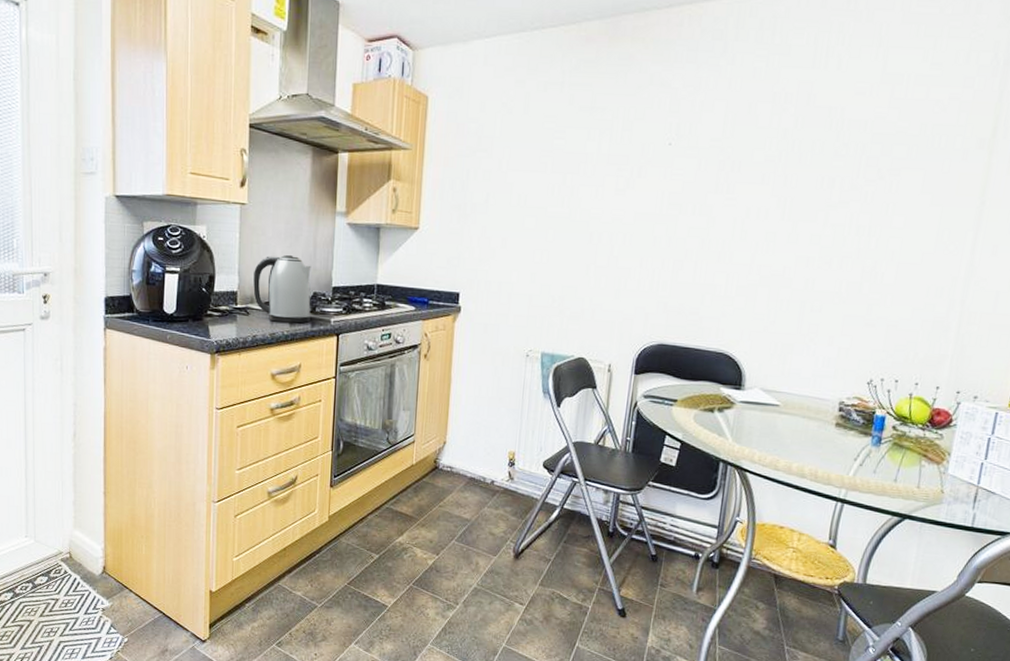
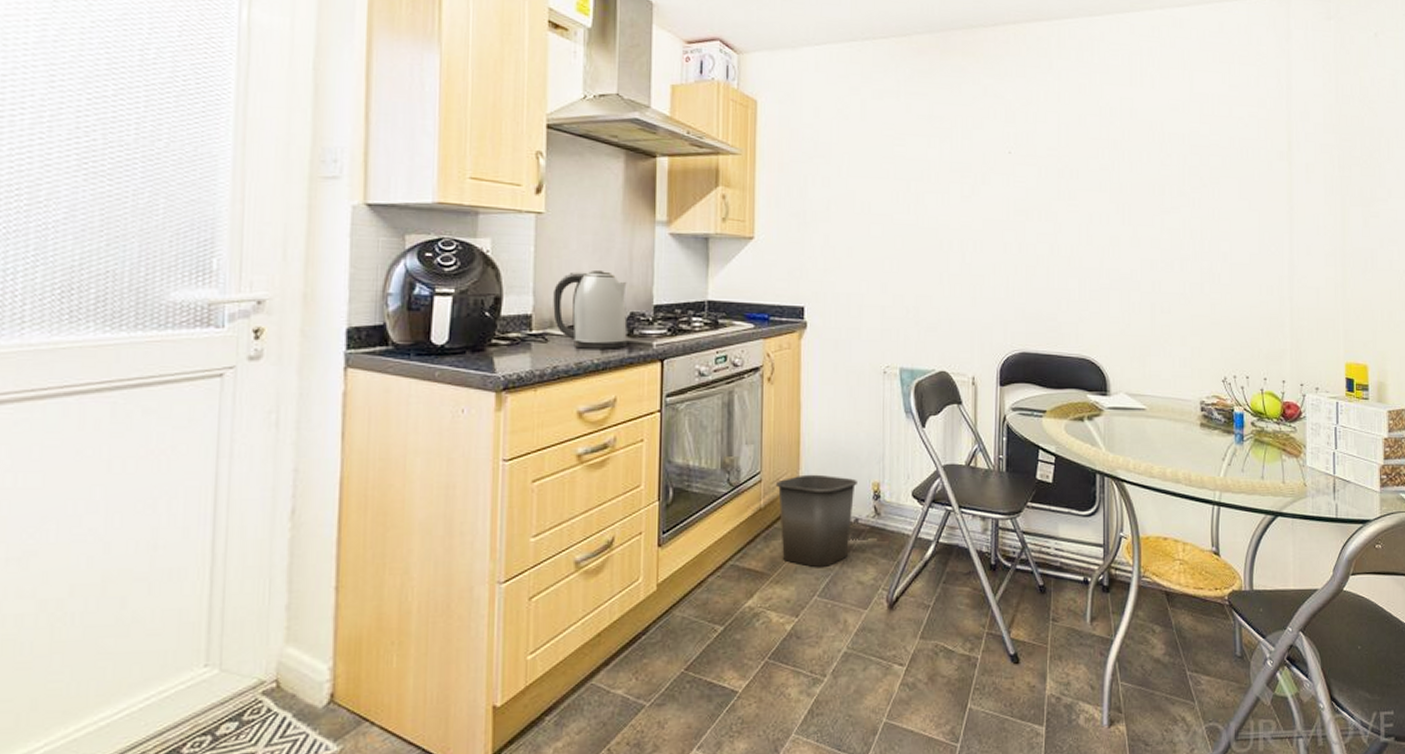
waste bin: none [426,439,496,518] -> present [775,474,857,568]

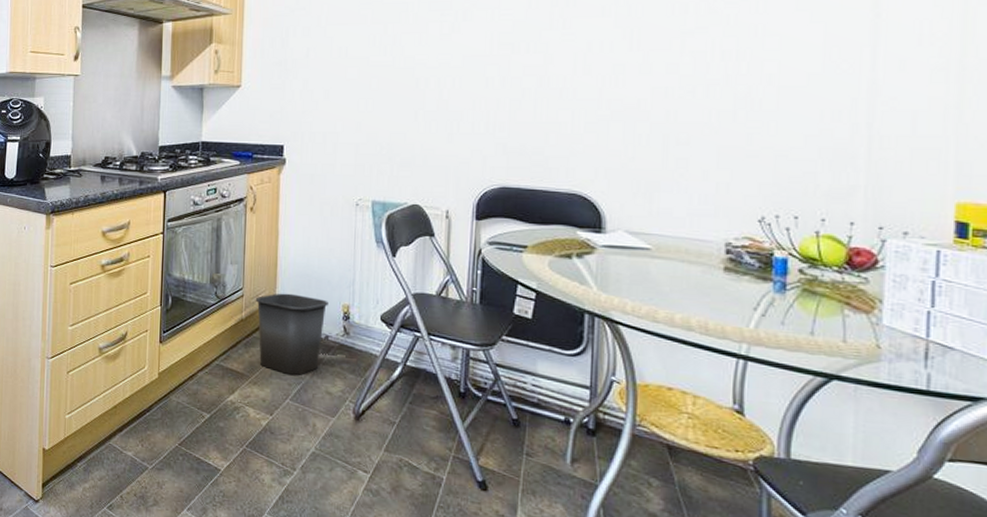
kettle: present [553,269,628,349] -> none [85,118,139,182]

